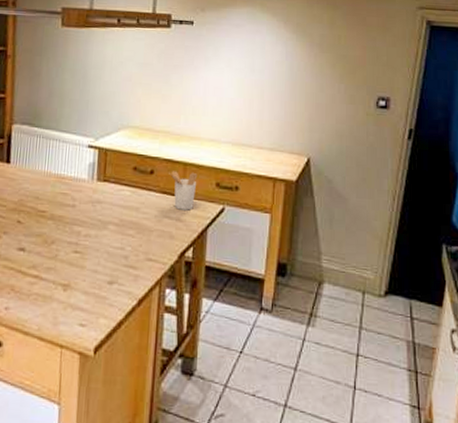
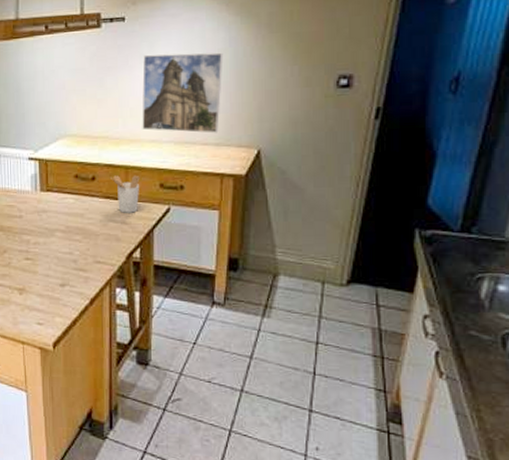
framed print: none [202,58,280,138] -> present [142,52,223,133]

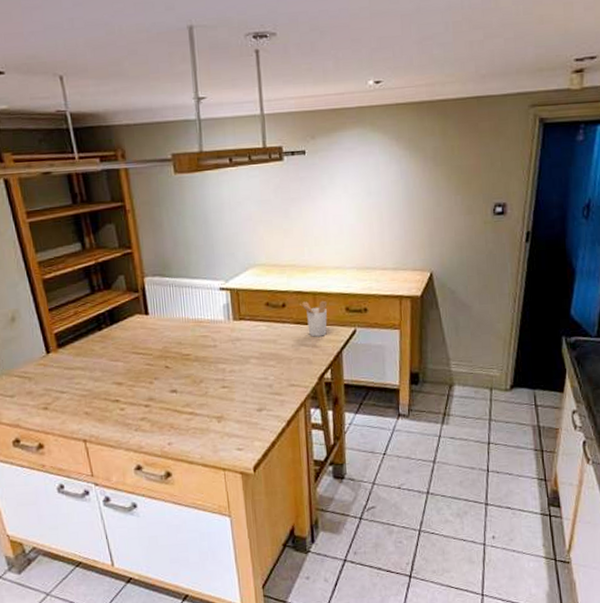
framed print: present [142,52,223,133] -> none [324,184,396,259]

